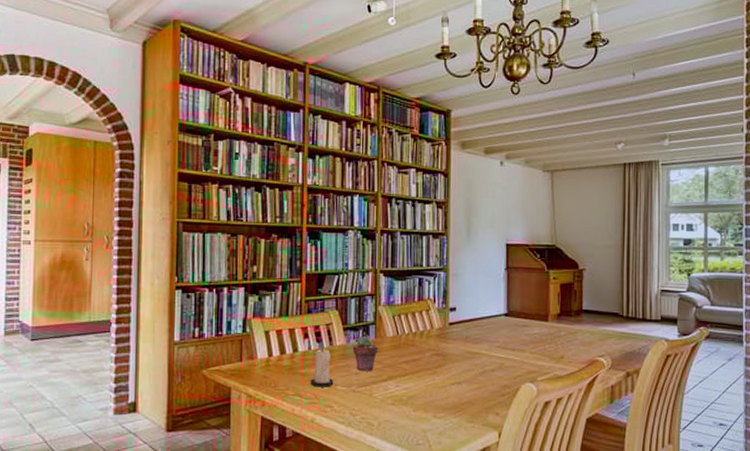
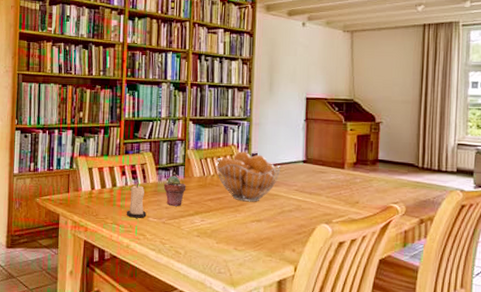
fruit basket: none [410,306,482,362] -> present [215,151,281,202]

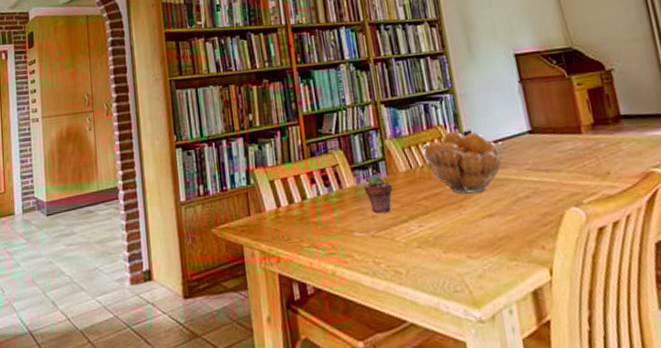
candle: present [126,183,147,218] -> none [324,191,350,236]

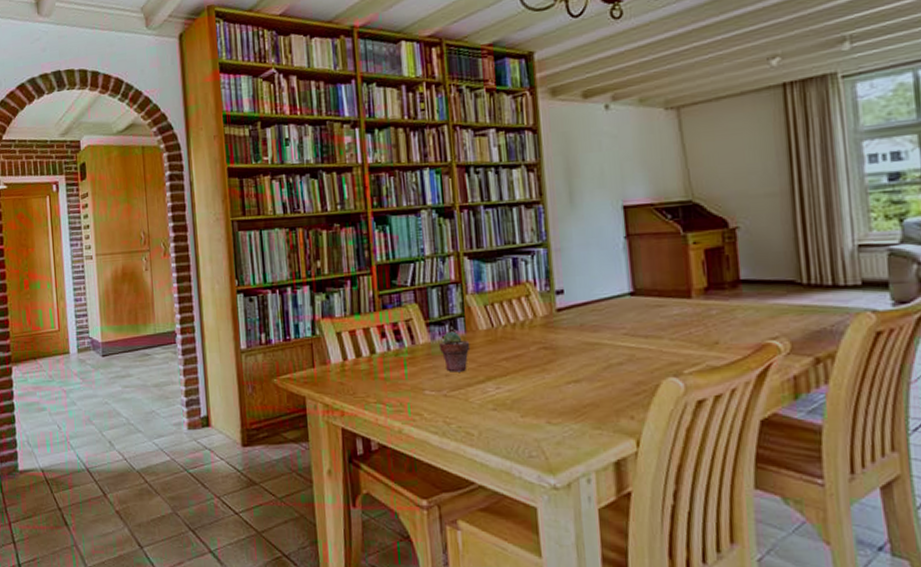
fruit basket: present [422,131,504,194] -> none [506,289,600,357]

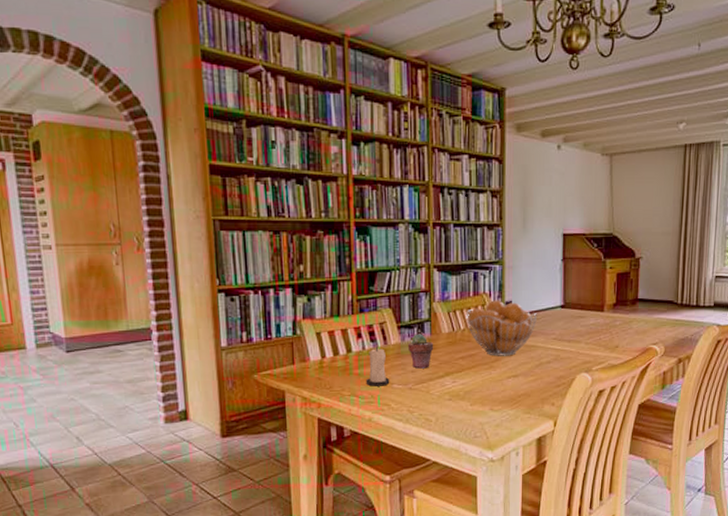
candle: none [392,346,421,393] -> present [365,346,390,387]
fruit basket: none [506,289,600,357] -> present [465,300,538,356]

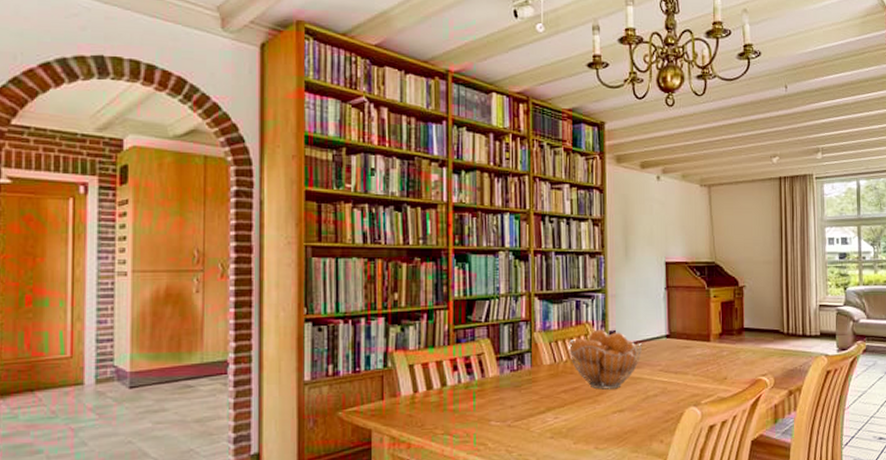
candle: present [365,346,390,387] -> none [461,379,487,424]
potted succulent: present [407,333,434,369] -> none [506,365,535,404]

